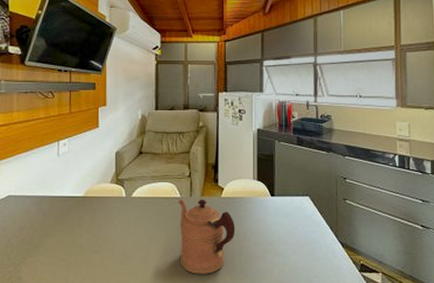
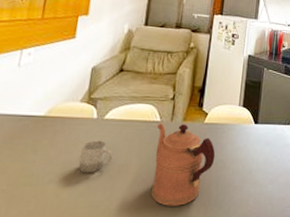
cup: none [117,216,143,245] -> present [79,140,113,173]

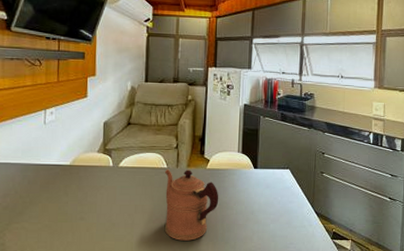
cup: present [79,140,113,173] -> none [103,185,129,212]

